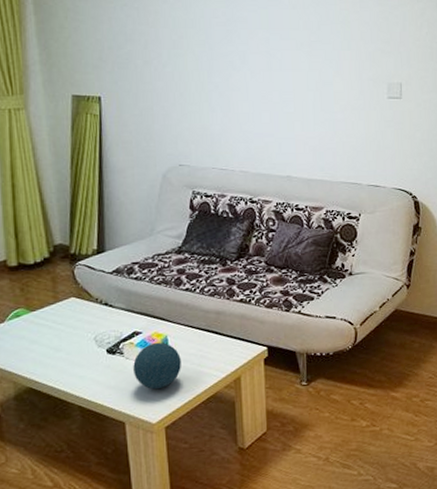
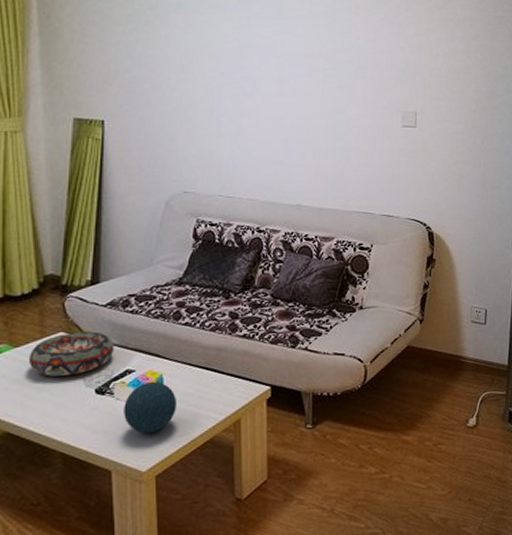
decorative bowl: none [44,296,122,338] -> present [28,331,114,377]

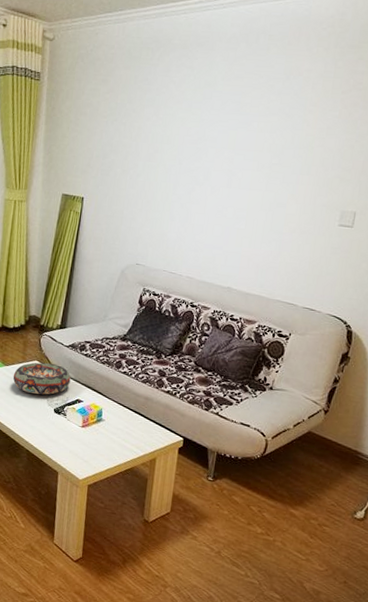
decorative orb: present [124,381,176,433] -> none [71,412,110,452]

